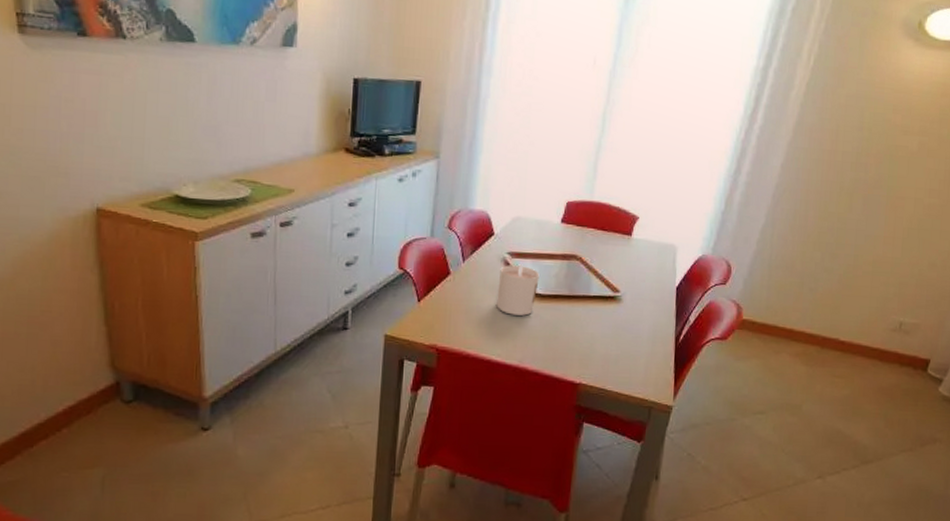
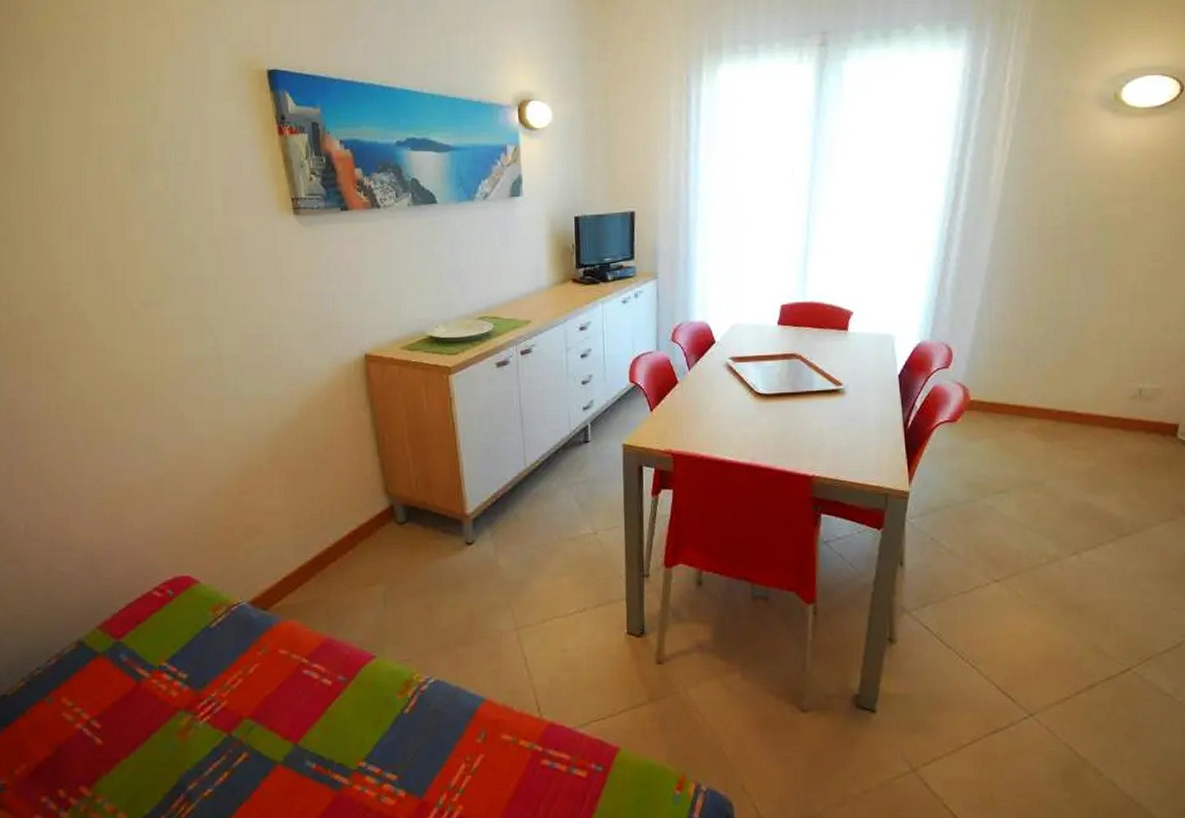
candle: present [496,264,540,316] -> none [724,367,763,416]

